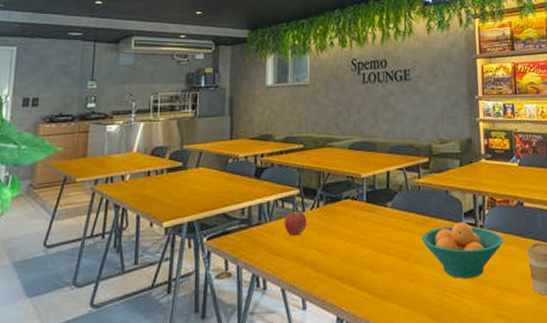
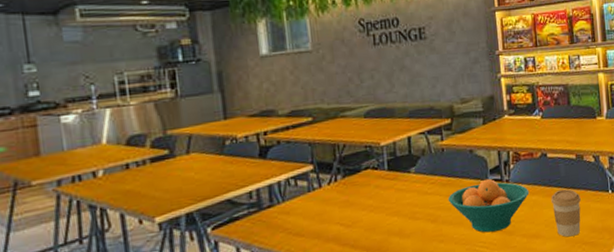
apple: present [284,211,307,236] -> none [299,187,326,214]

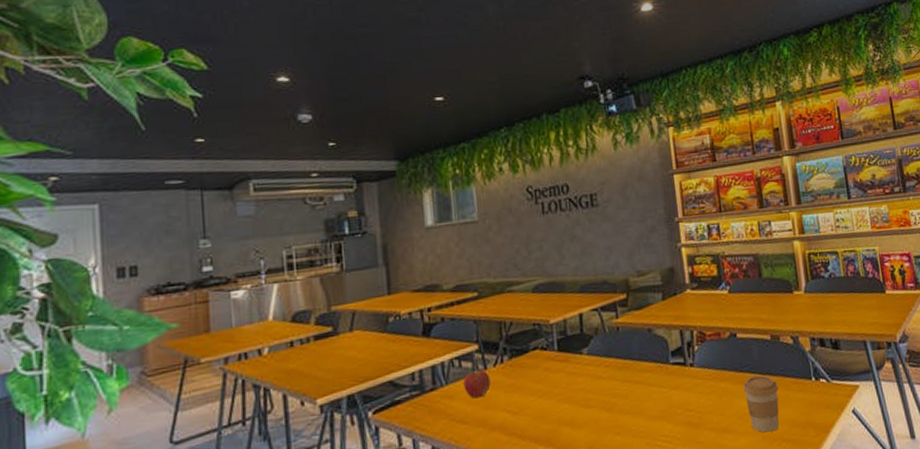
apple: none [299,187,326,214] -> present [463,369,491,399]
fruit bowl: present [447,178,530,233] -> none [624,361,718,425]

